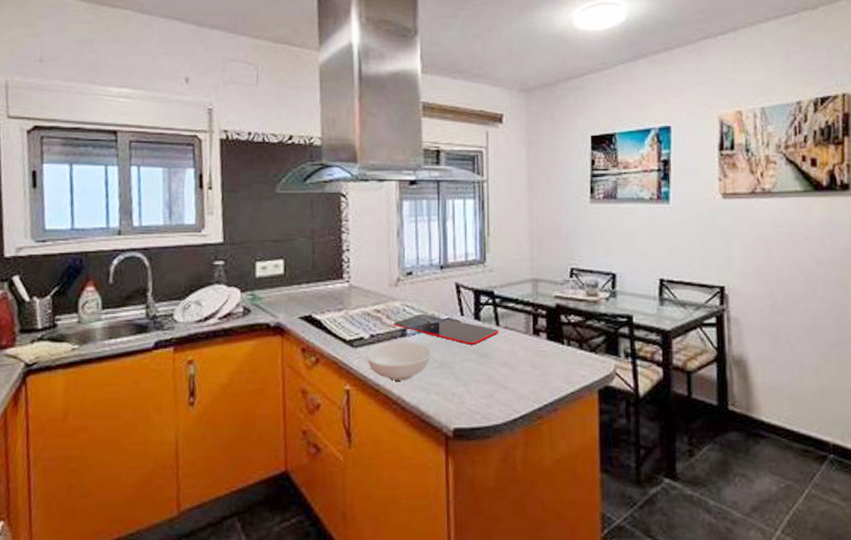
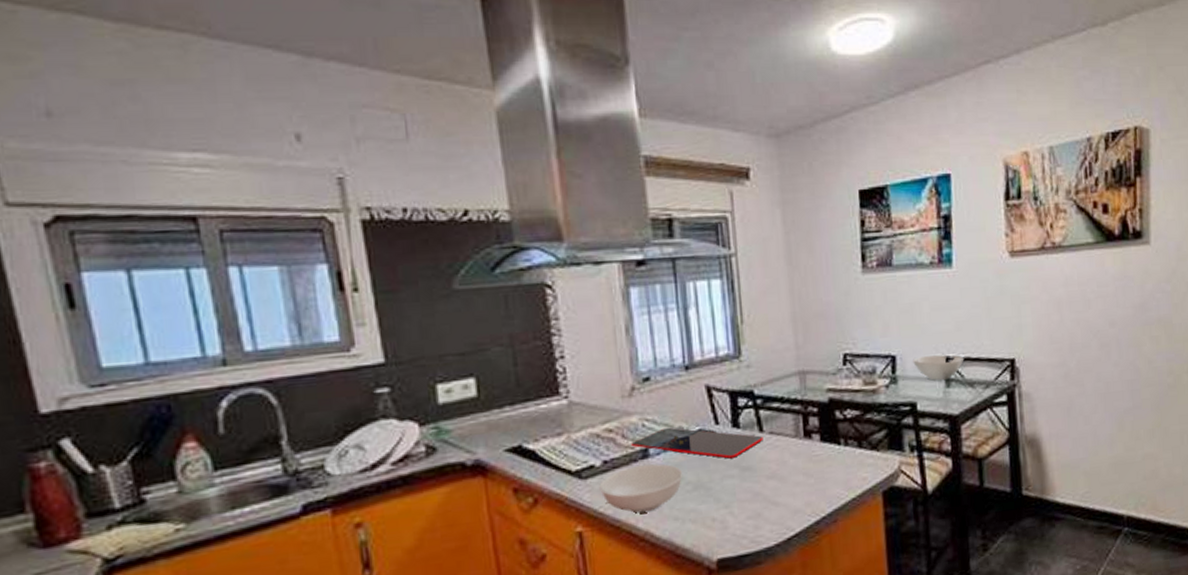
bowl: none [631,277,678,299] -> present [913,354,964,381]

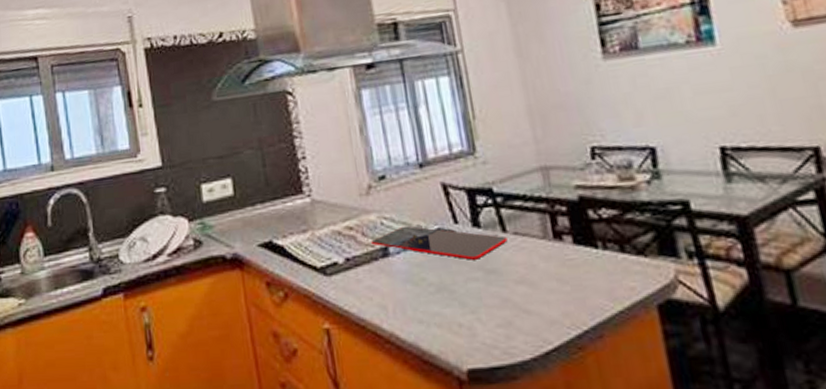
bowl: present [599,463,683,514] -> none [343,263,425,314]
bowl: present [913,354,964,381] -> none [678,144,747,176]

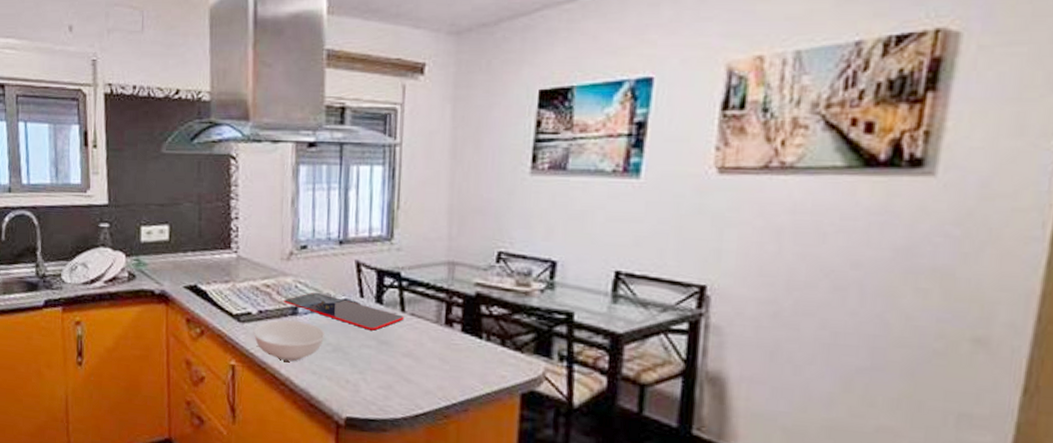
bowl: none [343,263,425,314] -> present [253,320,325,362]

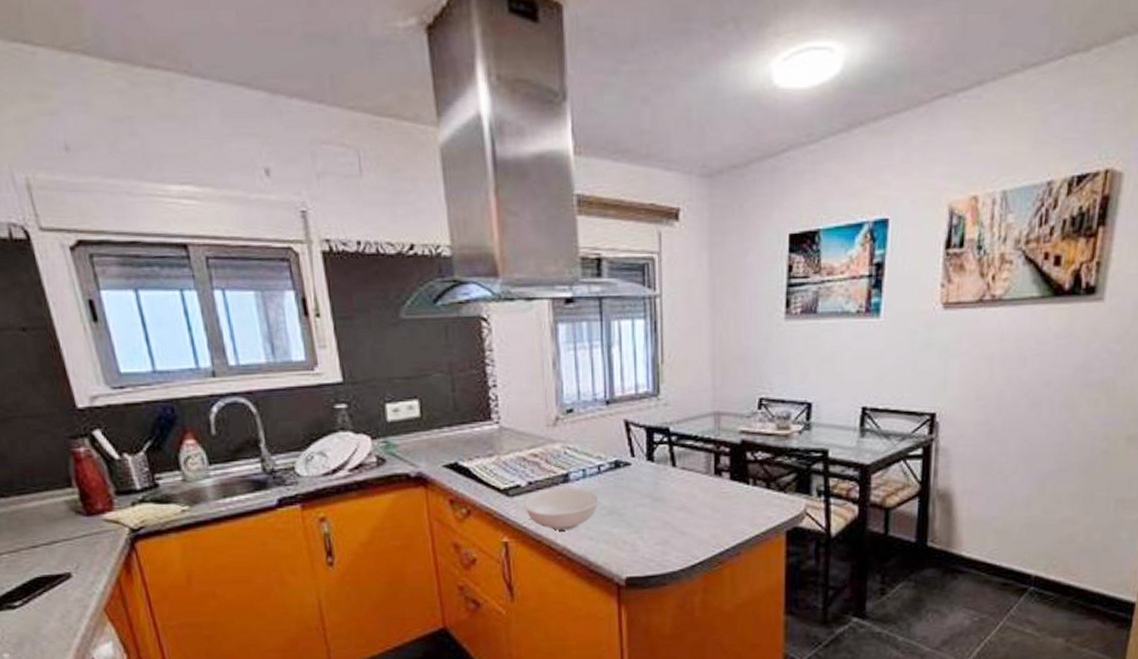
cutting board: present [284,292,404,331] -> none [554,456,675,489]

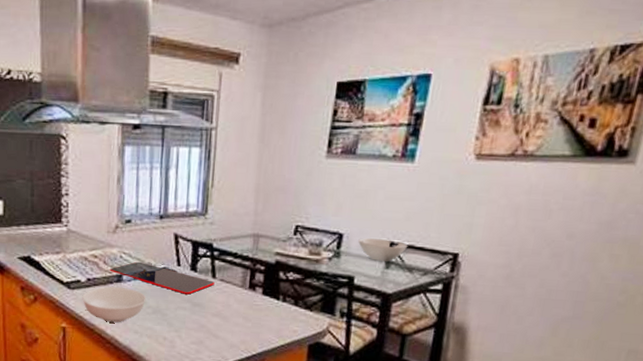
cutting board: none [554,456,675,489] -> present [110,261,215,295]
bowl: none [829,405,882,431] -> present [358,238,408,262]

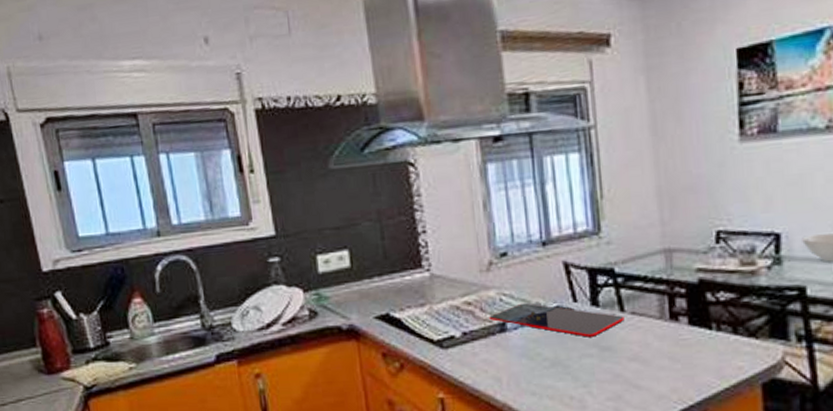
bowl: present [82,286,146,323] -> none [459,338,541,385]

